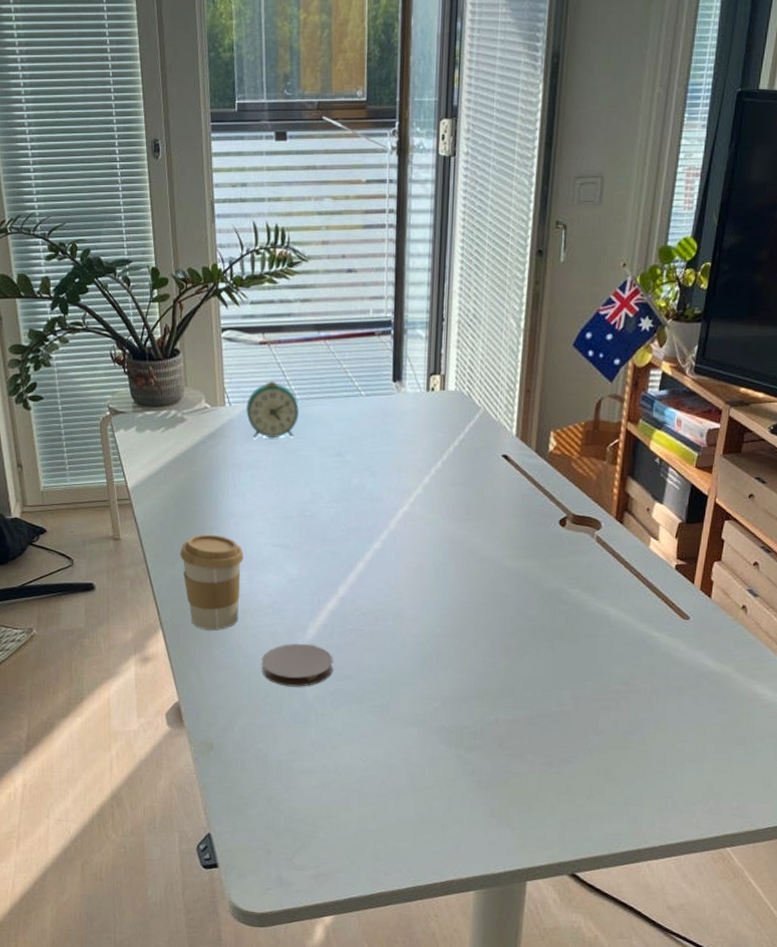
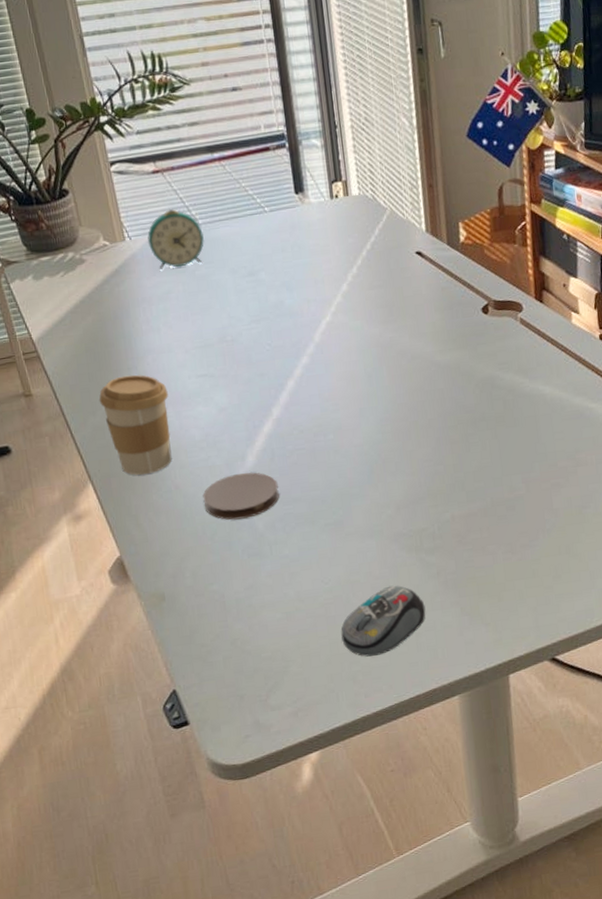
computer mouse: none [371,775,456,838] -> present [340,585,426,657]

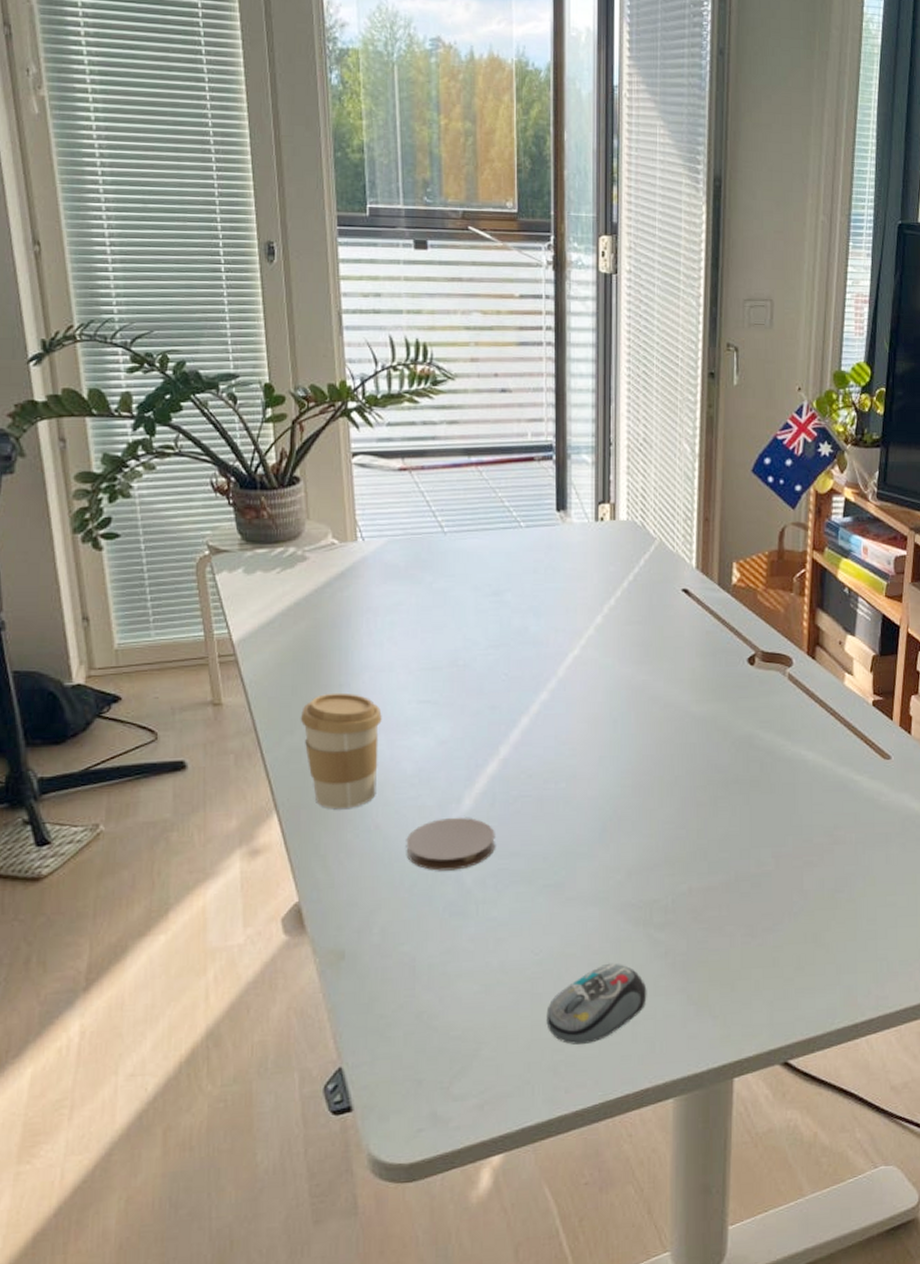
alarm clock: present [147,208,204,270] -> none [382,511,447,577]

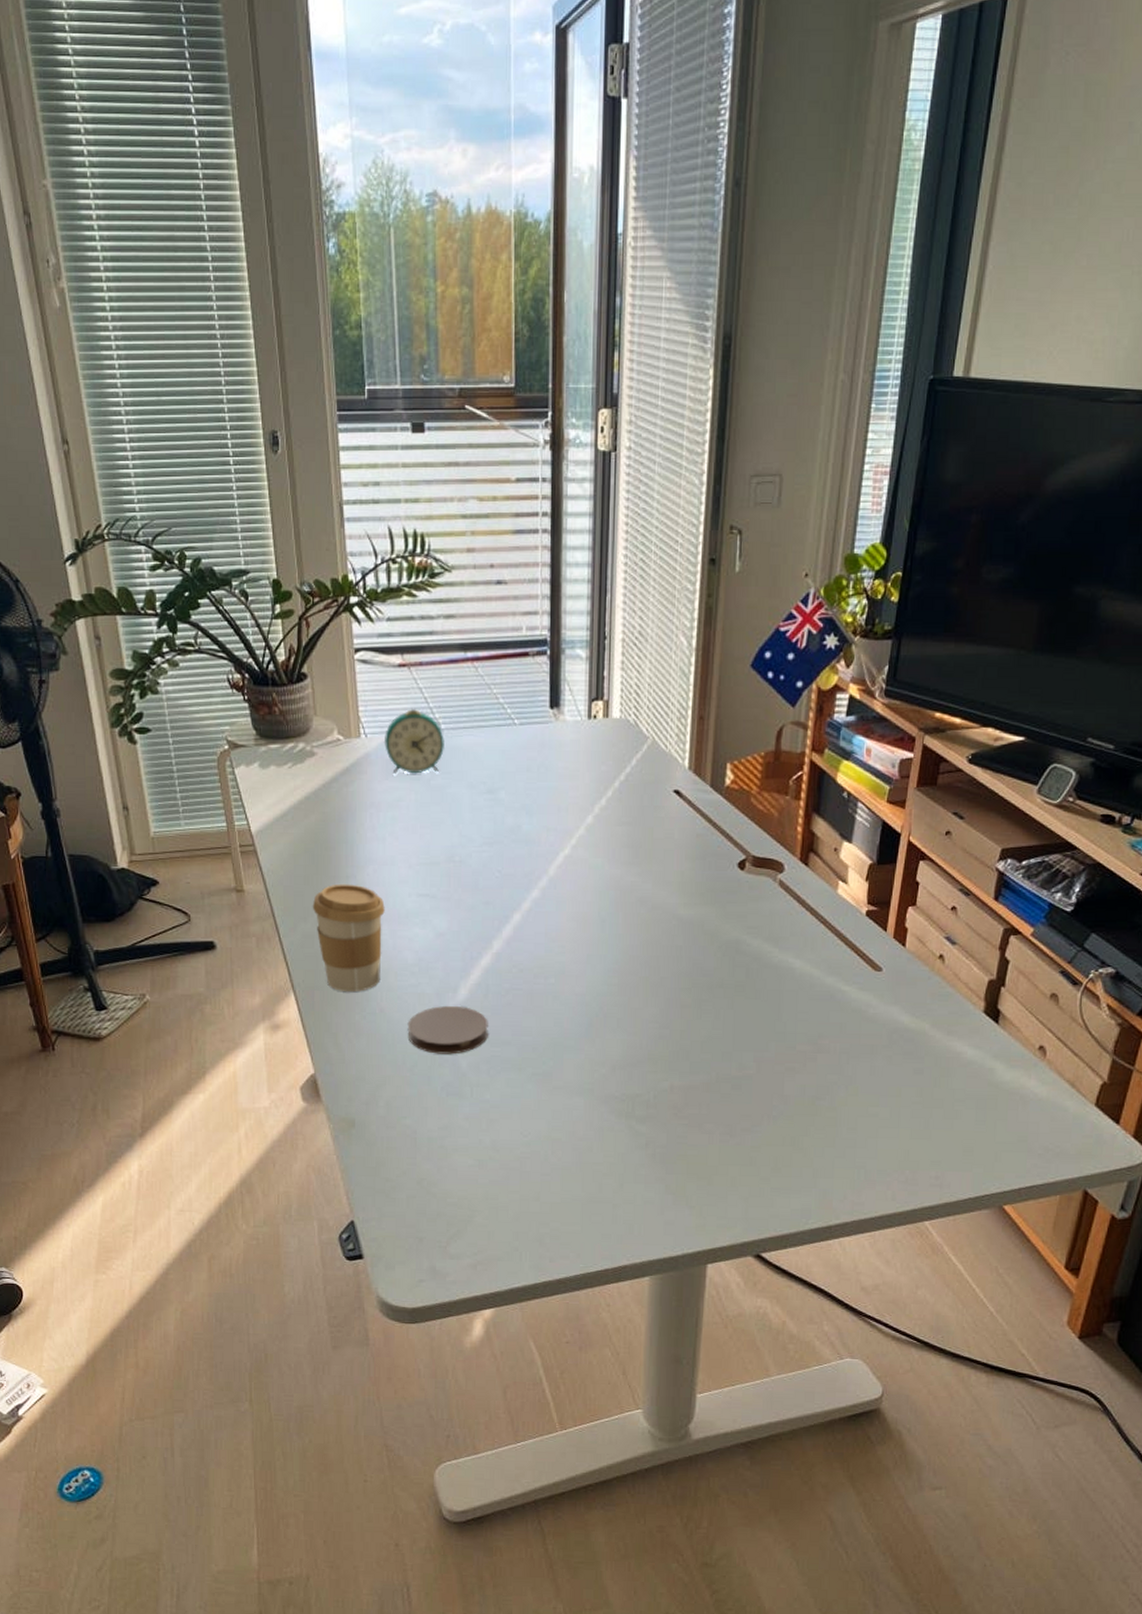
alarm clock: none [382,511,447,577] -> present [383,708,444,774]
computer mouse: present [546,963,647,1045] -> none [533,1149,628,1220]

